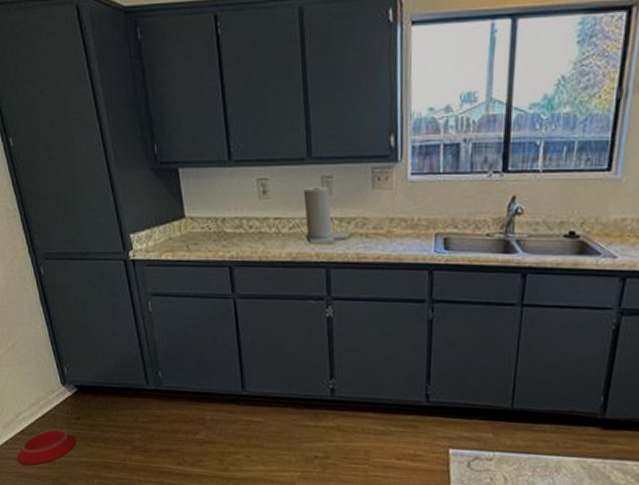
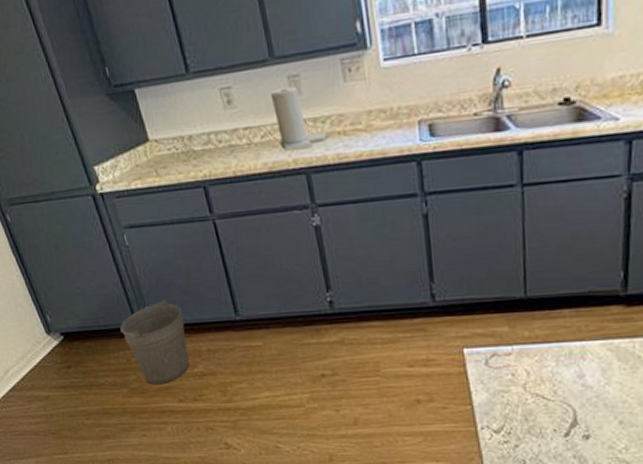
pet bowl: present [17,428,76,466] -> none [12,380,71,423]
bucket: none [132,366,193,446] -> present [120,299,190,385]

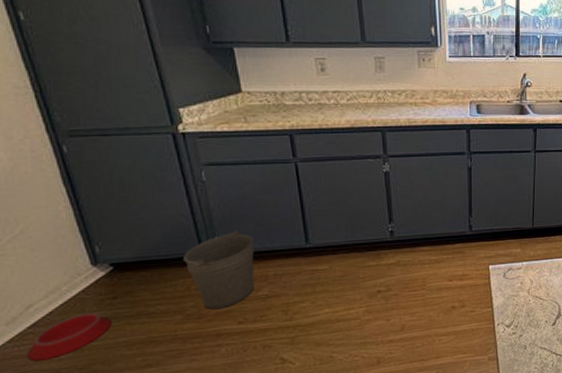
pet bowl: none [12,380,71,423] -> present [27,312,111,361]
paper towel: present [270,86,328,151] -> none [359,65,402,113]

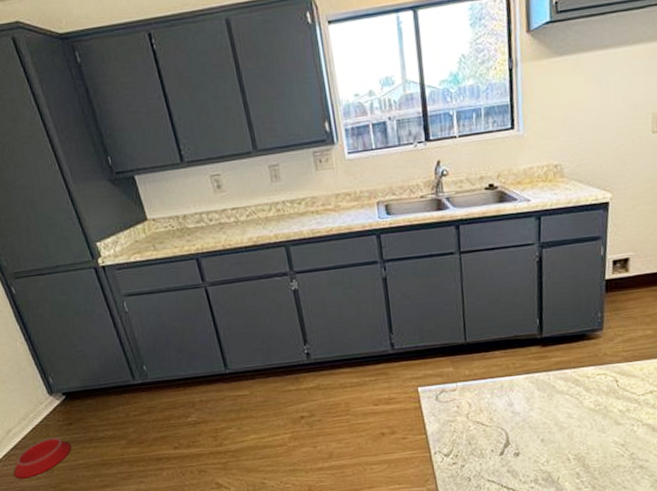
bucket: present [184,230,254,310] -> none [119,358,184,436]

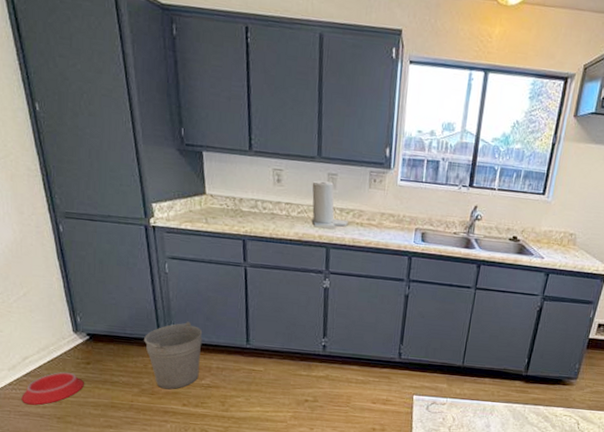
bucket: none [119,358,184,436] -> present [144,321,203,390]
paper towel: none [254,174,303,228] -> present [311,180,349,230]

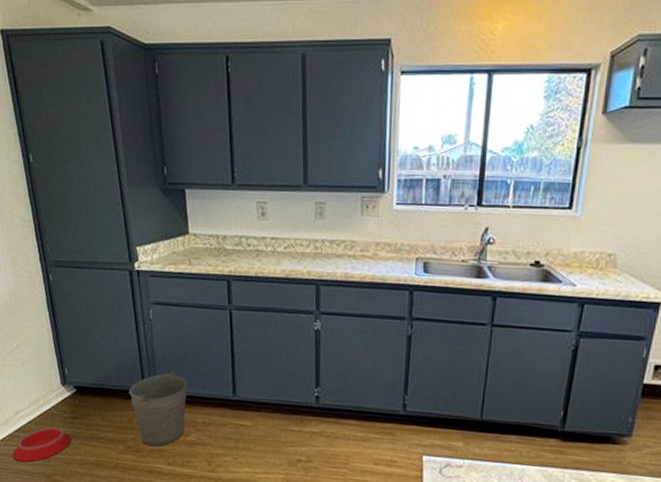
paper towel: present [311,180,349,230] -> none [298,211,340,264]

